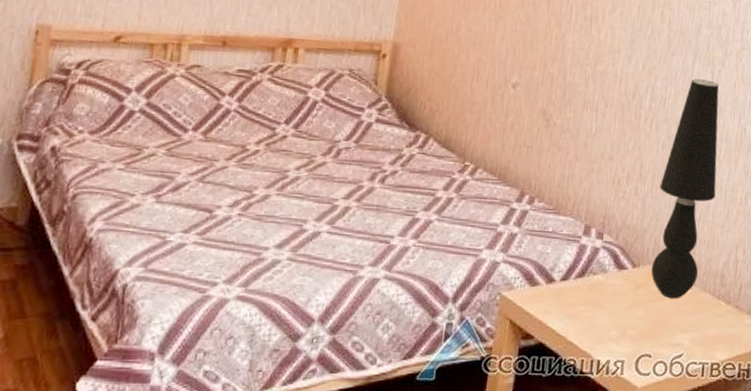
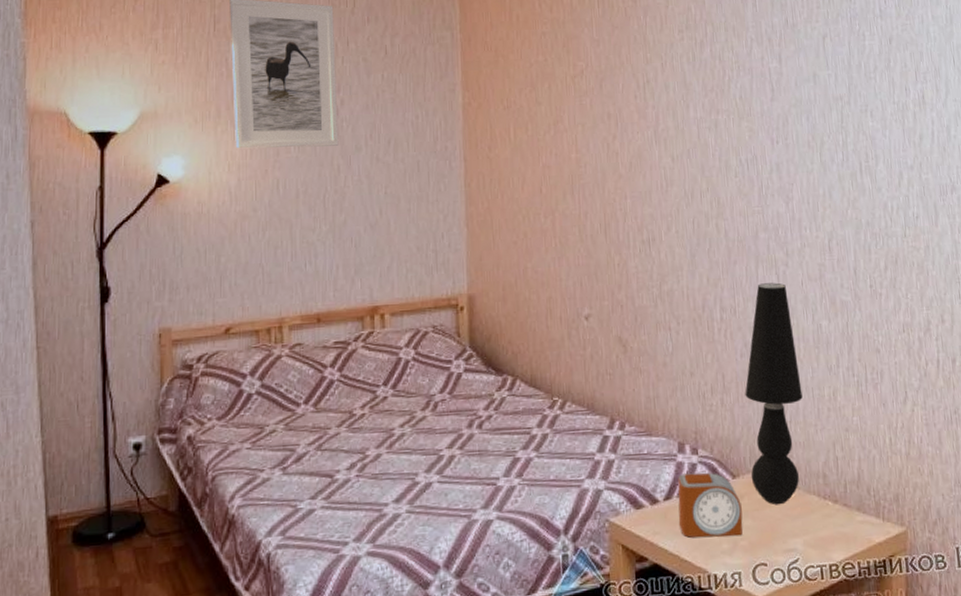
alarm clock: none [571,257,637,325] -> present [678,472,743,538]

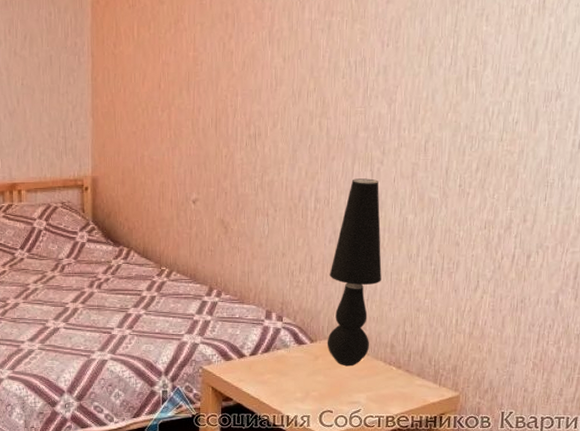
alarm clock: present [678,472,743,538] -> none [260,336,316,388]

